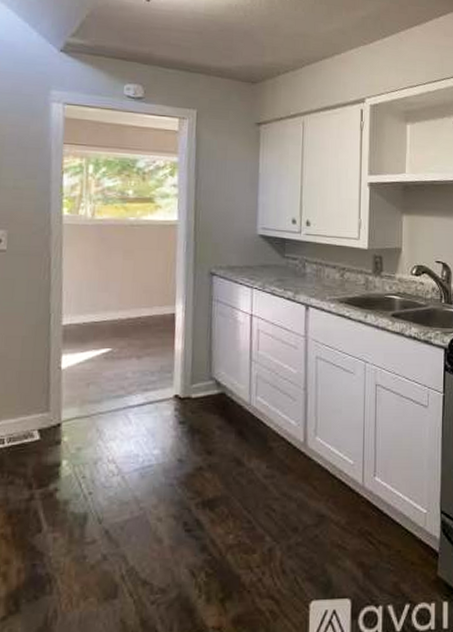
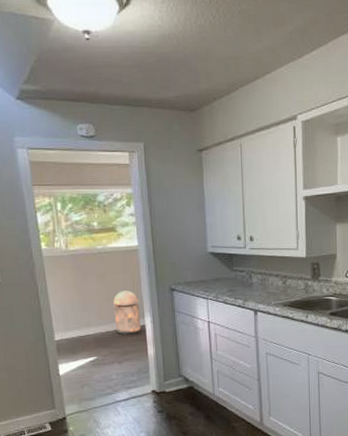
trash can: none [138,271,171,323] -> present [113,290,142,334]

